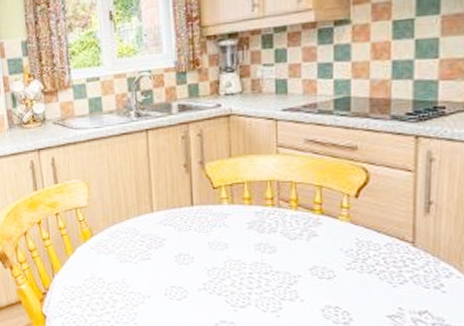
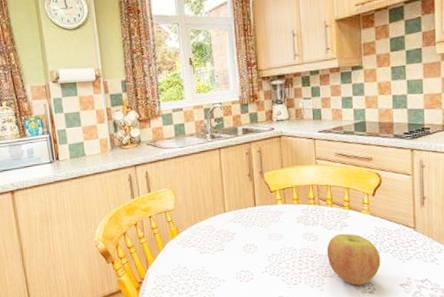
apple: none [287,245,362,313] -> present [326,233,381,285]

